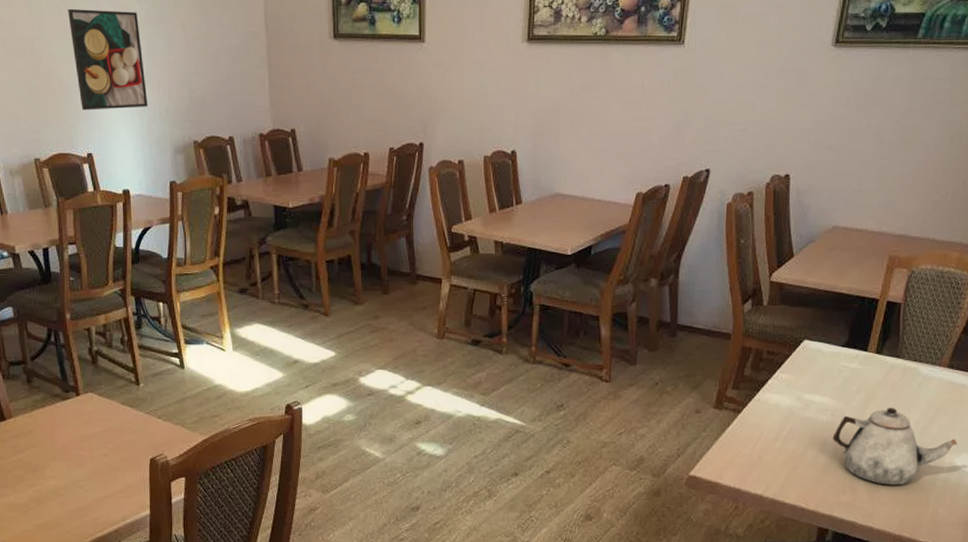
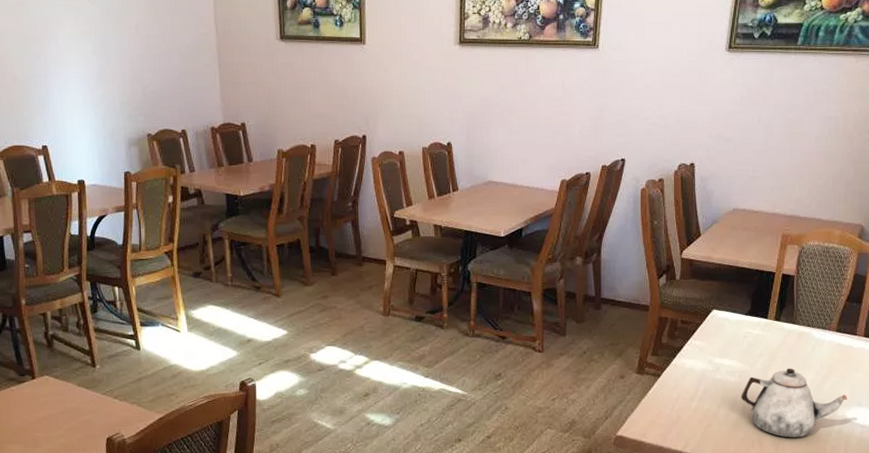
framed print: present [68,8,148,110] -> none [22,9,103,105]

